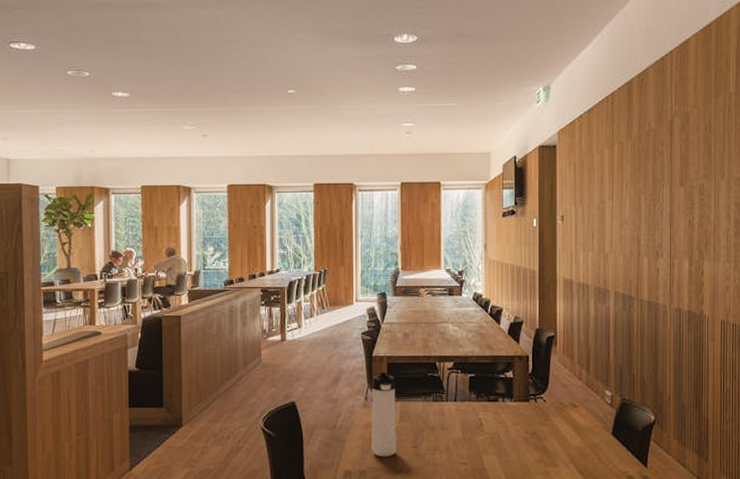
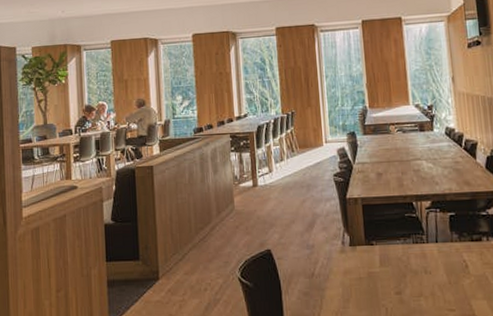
thermos bottle: present [371,371,396,457] -> none [348,214,379,306]

